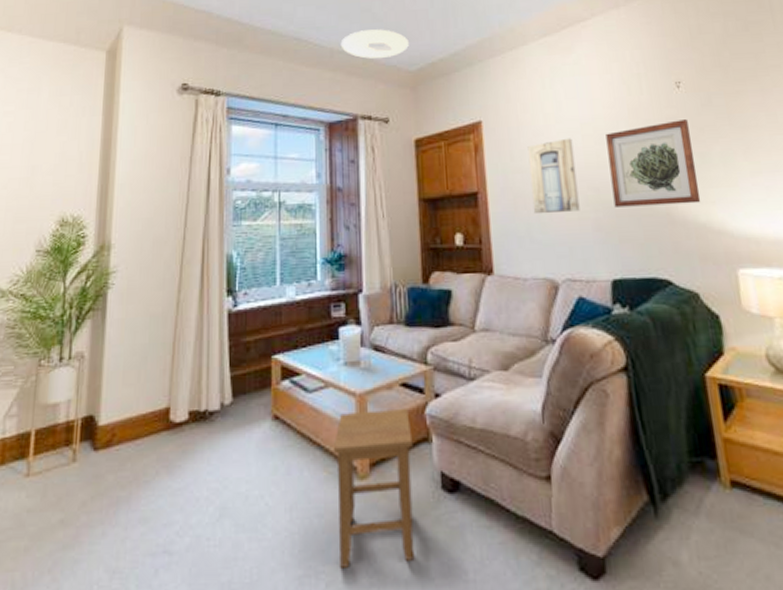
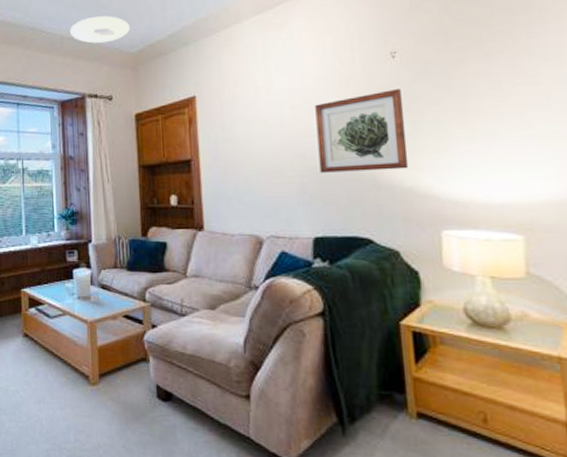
stool: present [333,408,415,568] -> none [70,334,135,448]
wall art: present [527,138,580,213] -> none [238,110,286,178]

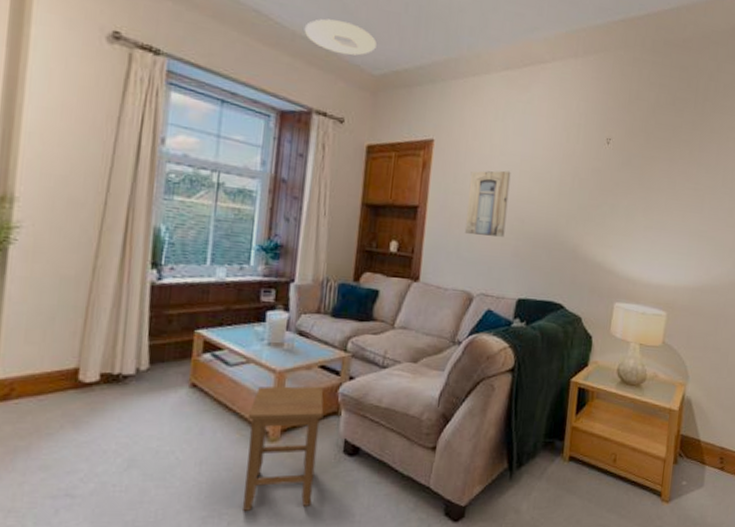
stool: none [70,334,135,448] -> present [243,386,324,511]
wall art: none [238,110,286,178] -> present [464,170,511,237]
wall art: present [315,89,409,173] -> none [533,172,608,246]

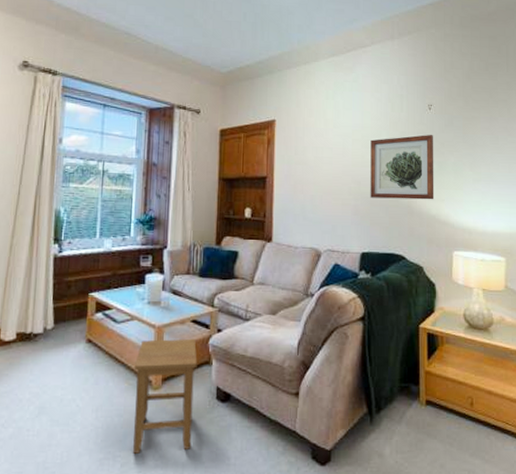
ceiling light: present [304,18,377,56] -> none [164,33,222,59]
wall art: present [464,170,511,237] -> none [308,140,345,198]
wall art: none [533,172,608,246] -> present [370,135,434,200]

